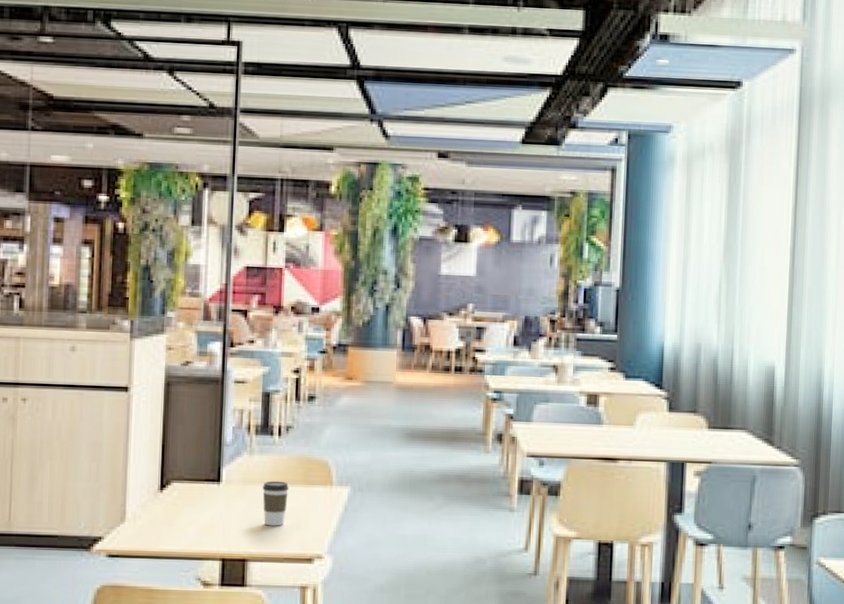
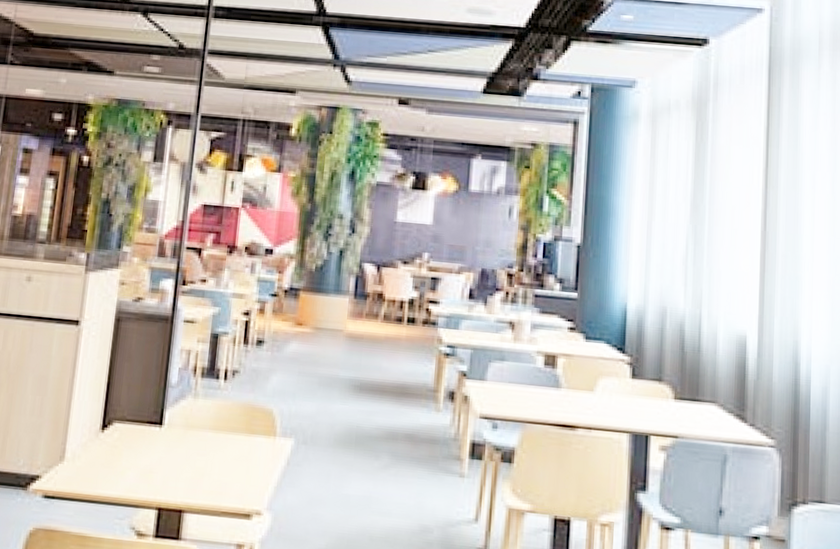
coffee cup: present [263,480,289,526] -> none [203,427,231,477]

